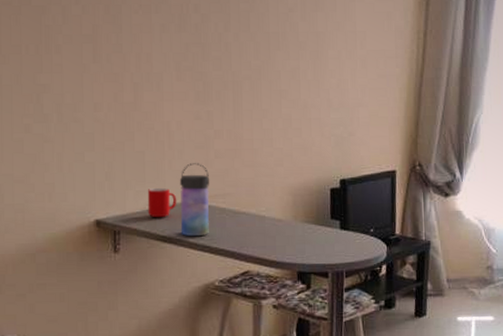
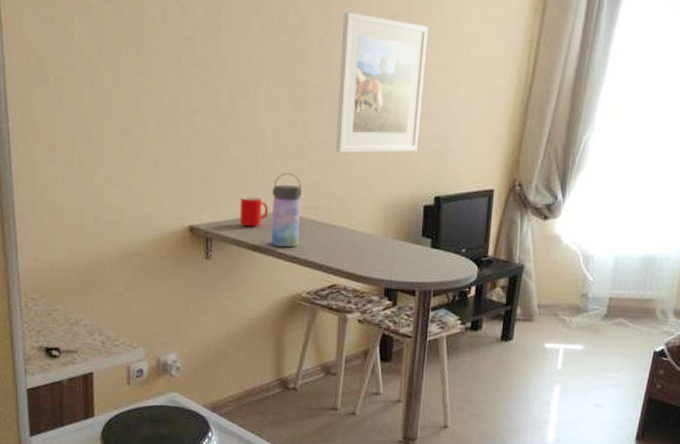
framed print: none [240,8,323,141] -> present [336,11,428,153]

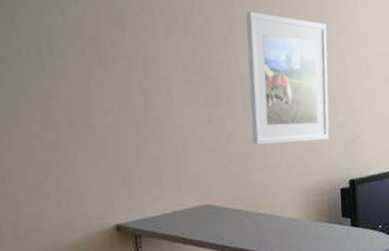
cup: present [239,196,269,227] -> none [164,191,195,221]
water bottle: present [271,173,301,248] -> none [195,167,228,238]

